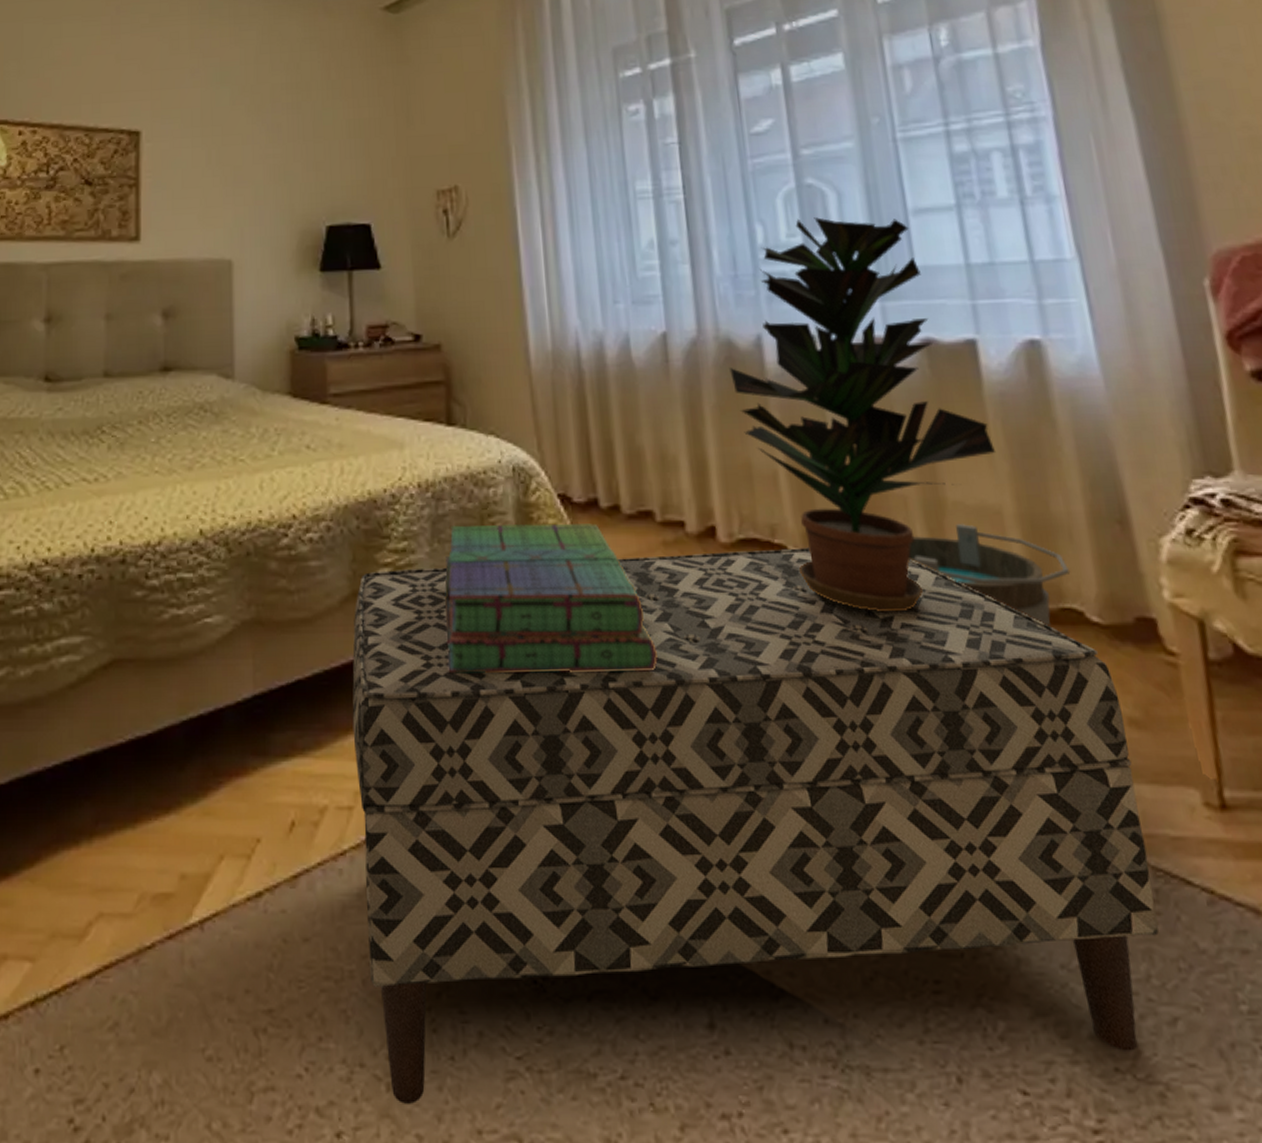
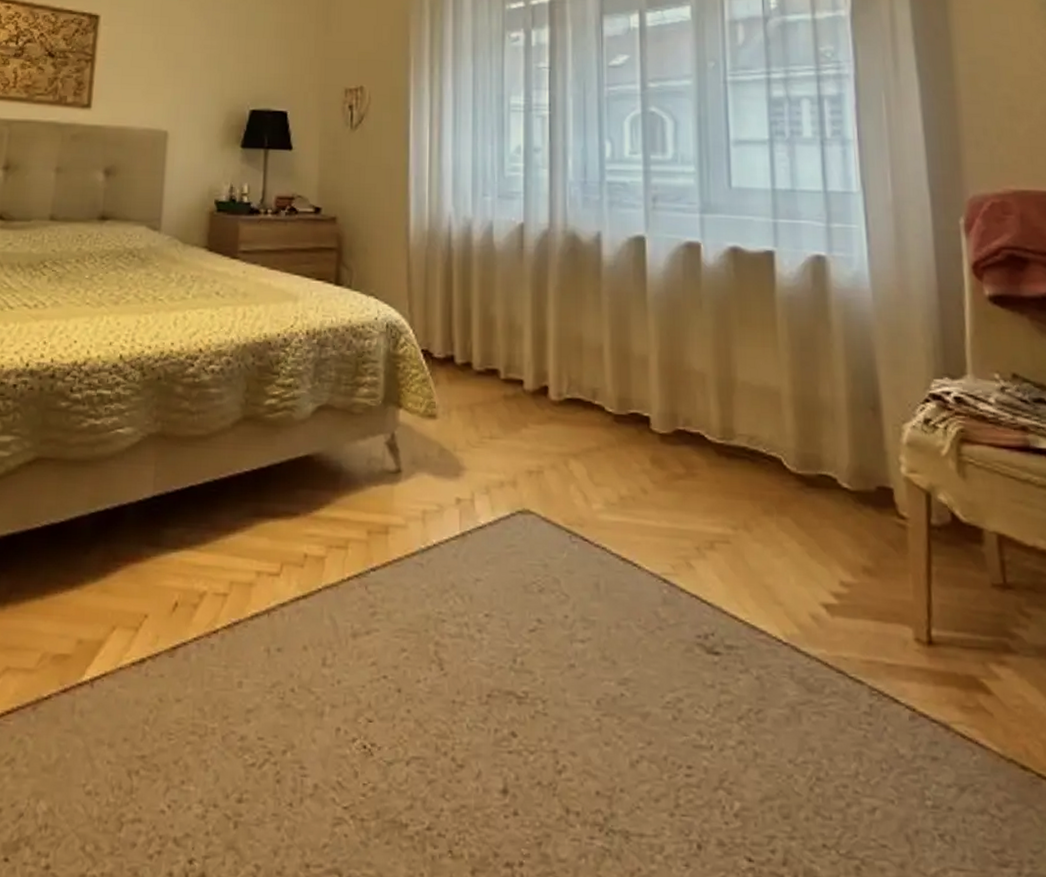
bench: present [352,547,1159,1105] -> none [229,401,869,841]
stack of books: present [444,523,658,674] -> none [317,368,490,501]
potted plant: present [730,217,997,612] -> none [573,139,781,468]
bucket: present [908,523,1071,626] -> none [702,399,830,488]

